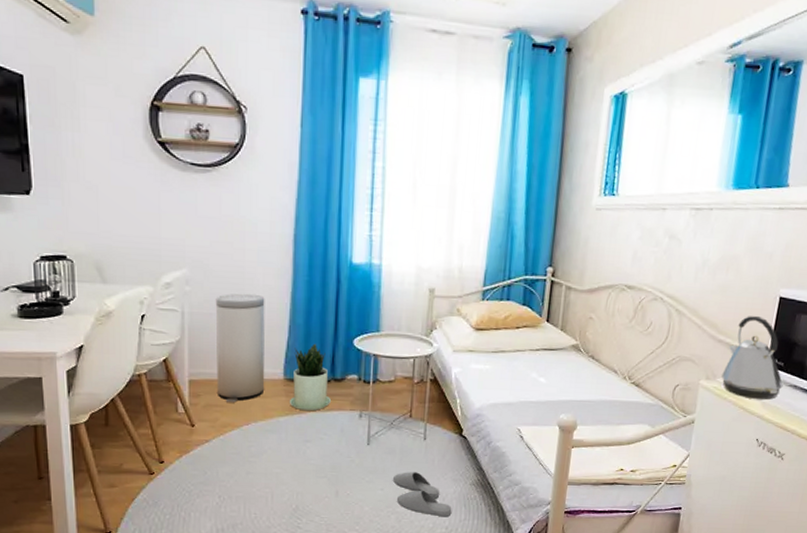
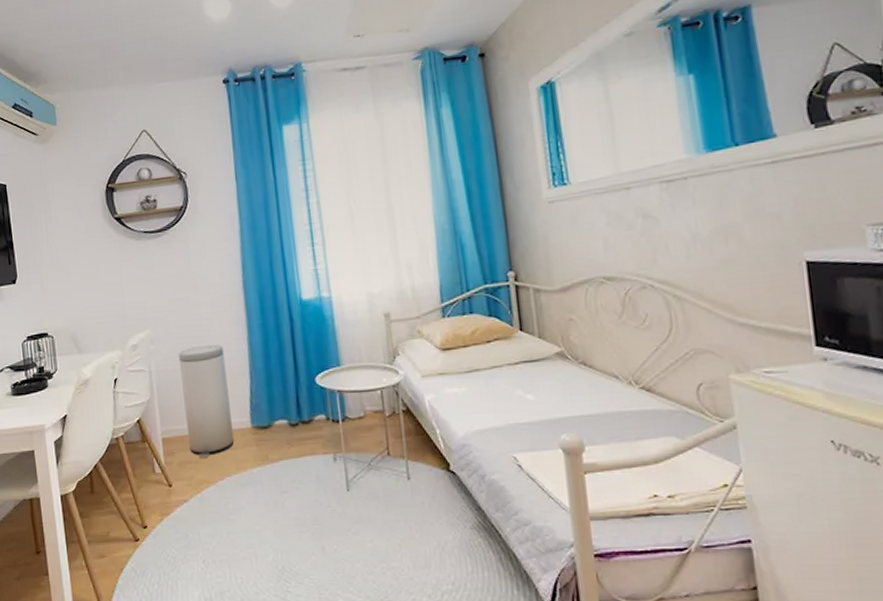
planter: present [289,343,331,411] -> none [258,386,302,460]
slippers: present [393,472,452,517] -> none [382,518,456,571]
kettle: present [721,315,783,401] -> none [756,287,847,392]

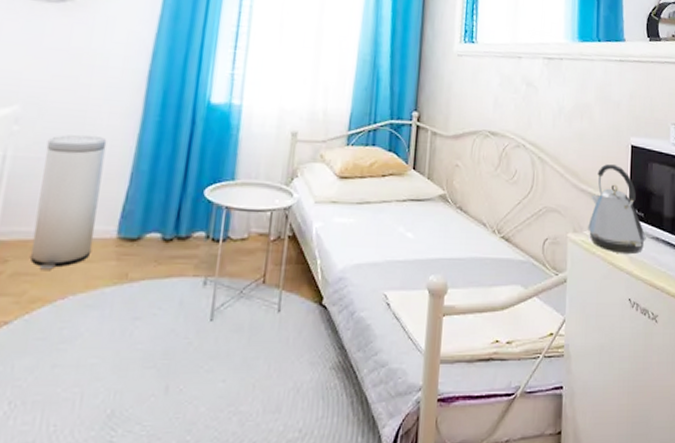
kettle: none [756,287,847,392] -> present [588,163,646,255]

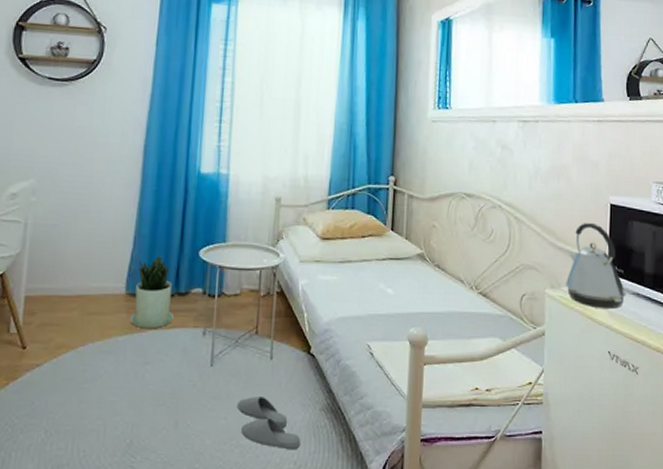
pedal bin: present [30,134,107,270] -> none [53,203,112,321]
planter: none [119,194,171,279] -> present [129,255,174,329]
slippers: none [238,355,308,416] -> present [238,397,301,450]

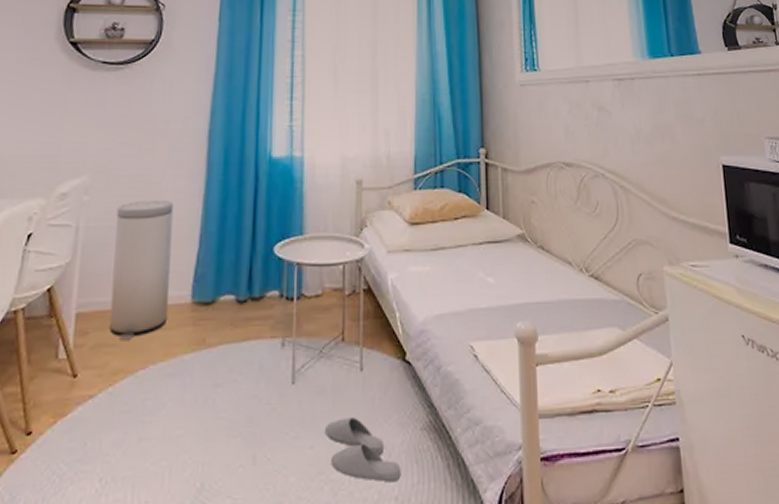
pedal bin: none [53,203,112,321] -> present [108,199,174,340]
planter: present [129,255,174,329] -> none [196,254,247,344]
kettle: present [566,222,626,310] -> none [685,186,753,286]

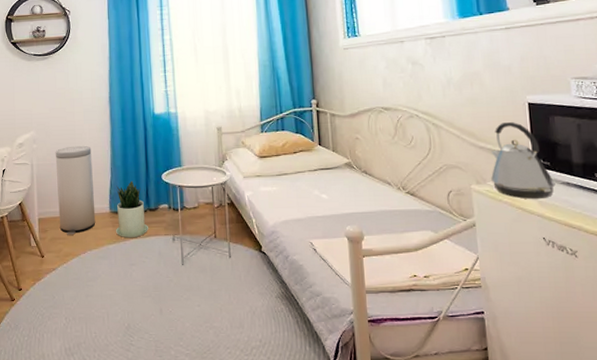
planter: none [196,254,247,344] -> present [115,180,148,238]
slippers: present [325,417,401,483] -> none [207,288,263,330]
kettle: none [685,186,753,286] -> present [491,121,556,200]

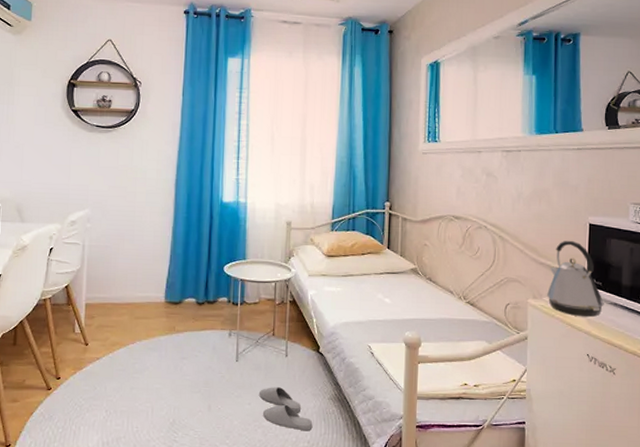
pedal bin: present [55,145,96,235] -> none [108,228,151,324]
planter: present [115,180,148,238] -> none [168,270,204,331]
slippers: none [207,288,263,330] -> present [259,387,313,431]

